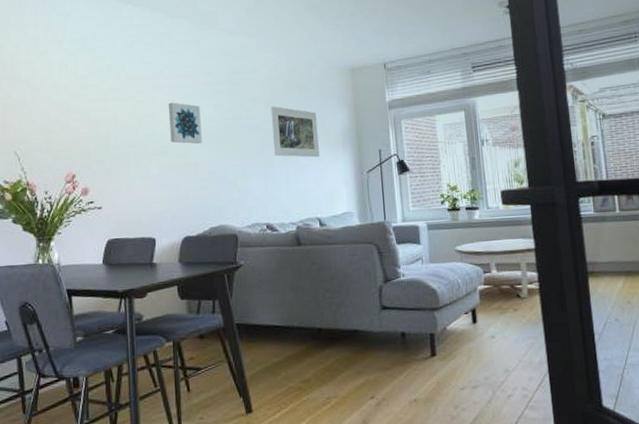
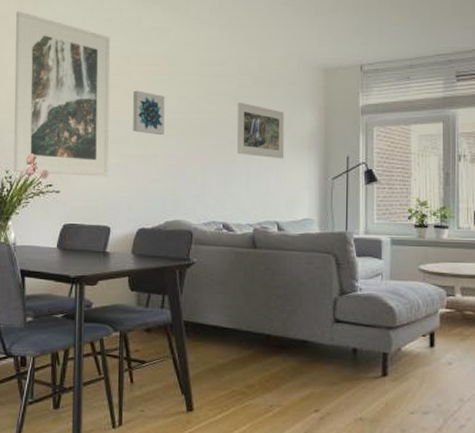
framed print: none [45,33,150,193] -> present [13,11,110,177]

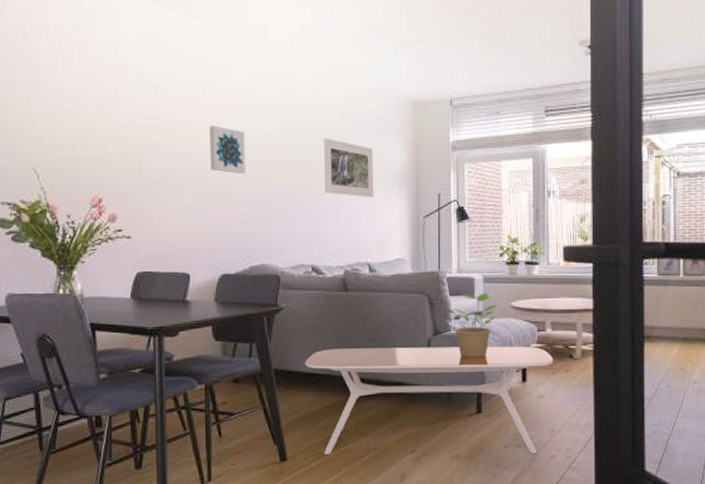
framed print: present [13,11,110,177] -> none [70,35,186,220]
coffee table: none [213,304,464,422] -> present [305,346,554,455]
potted plant: none [353,254,405,320] -> present [446,293,497,358]

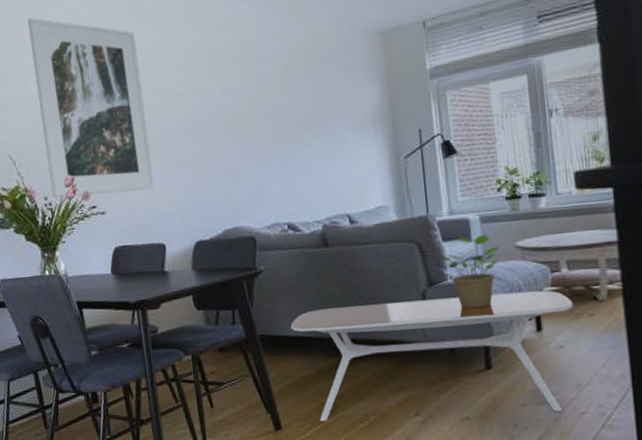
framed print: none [70,35,186,220] -> present [28,18,155,198]
wall art: present [210,125,245,174] -> none [169,88,209,136]
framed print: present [323,138,373,198] -> none [286,84,347,145]

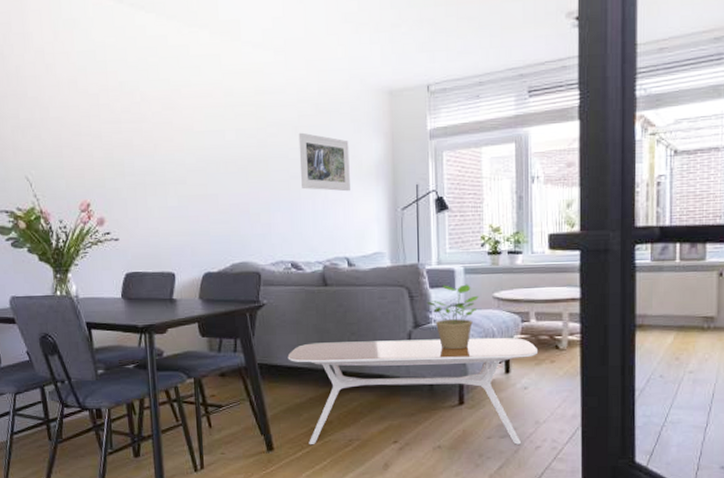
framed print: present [28,18,155,198] -> none [51,44,169,222]
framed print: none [286,84,347,145] -> present [298,132,350,192]

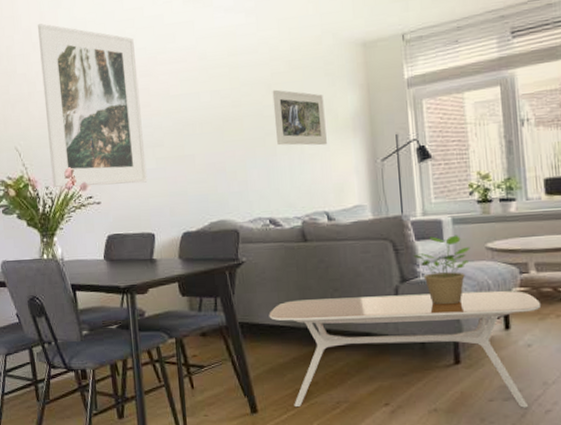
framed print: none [51,44,169,222] -> present [38,23,148,188]

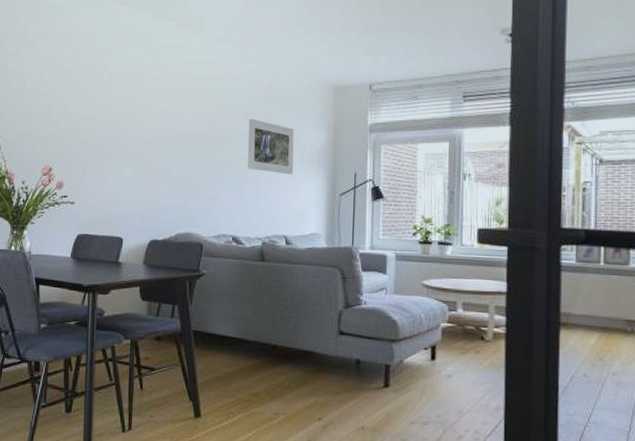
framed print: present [38,23,148,188] -> none [29,26,125,189]
coffee table: present [269,290,542,408] -> none [221,314,464,433]
potted plant: present [413,235,470,305] -> none [358,269,409,333]

